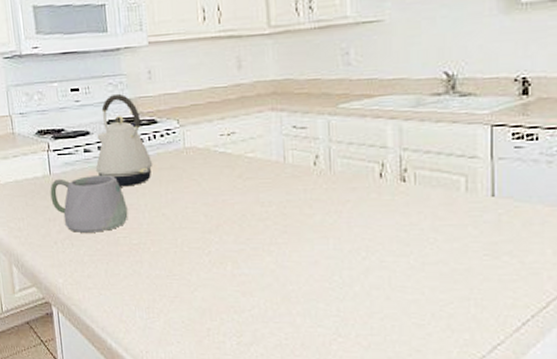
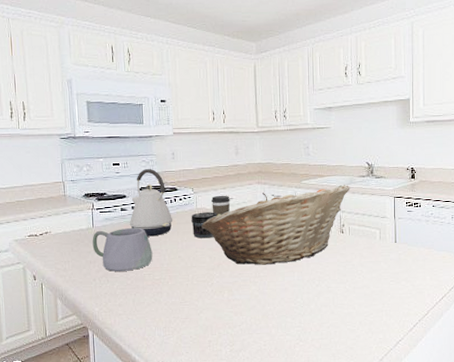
jar: none [177,152,214,190] -> present [191,212,218,239]
fruit basket: none [192,107,417,227] -> present [201,184,350,265]
coffee cup: none [205,128,232,157] -> present [211,195,231,215]

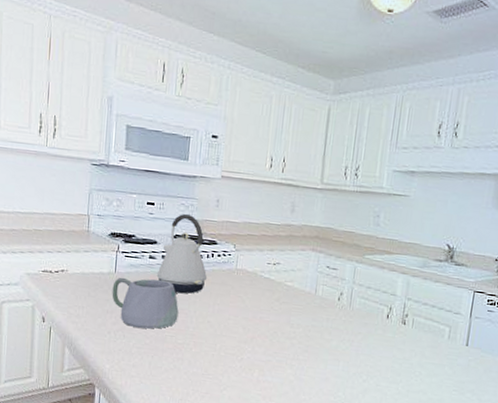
jar: present [191,212,218,239] -> none [228,273,260,306]
fruit basket: present [201,184,350,265] -> none [239,262,423,349]
coffee cup: present [211,195,231,215] -> none [254,257,277,281]

